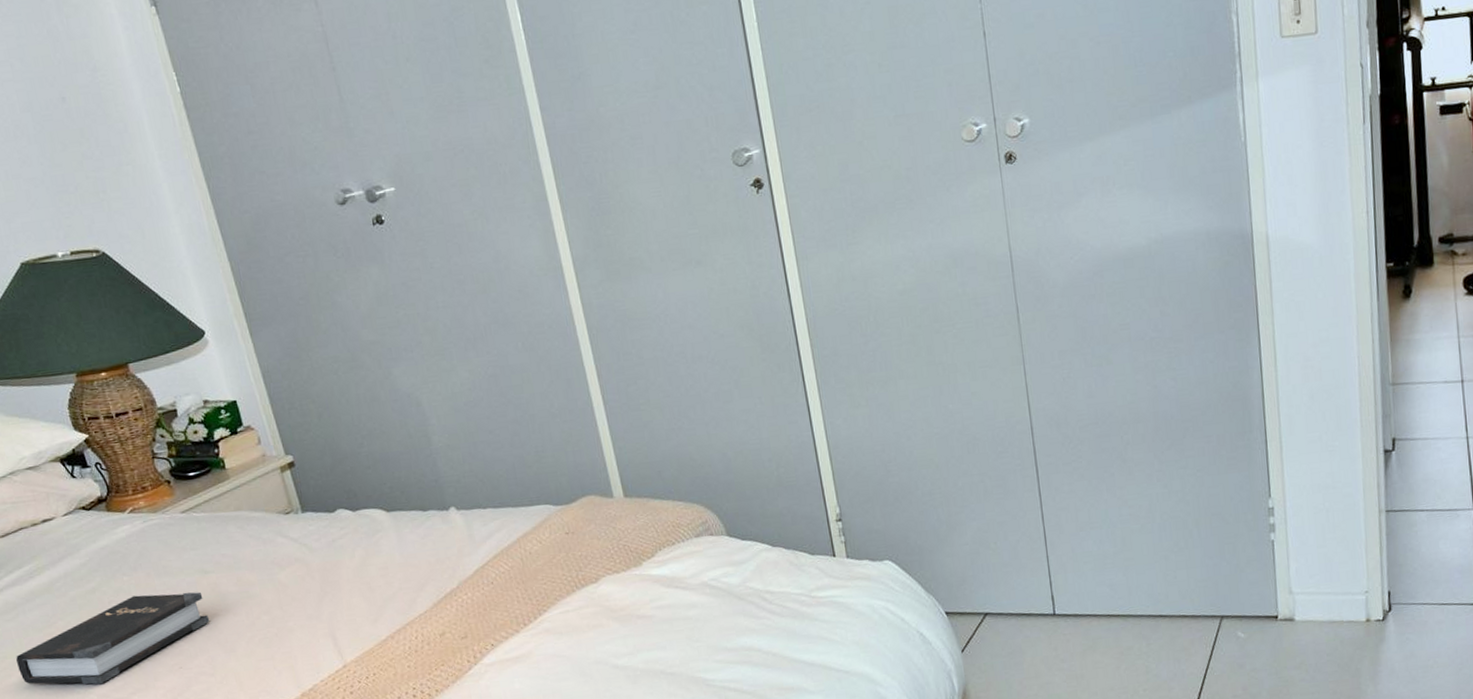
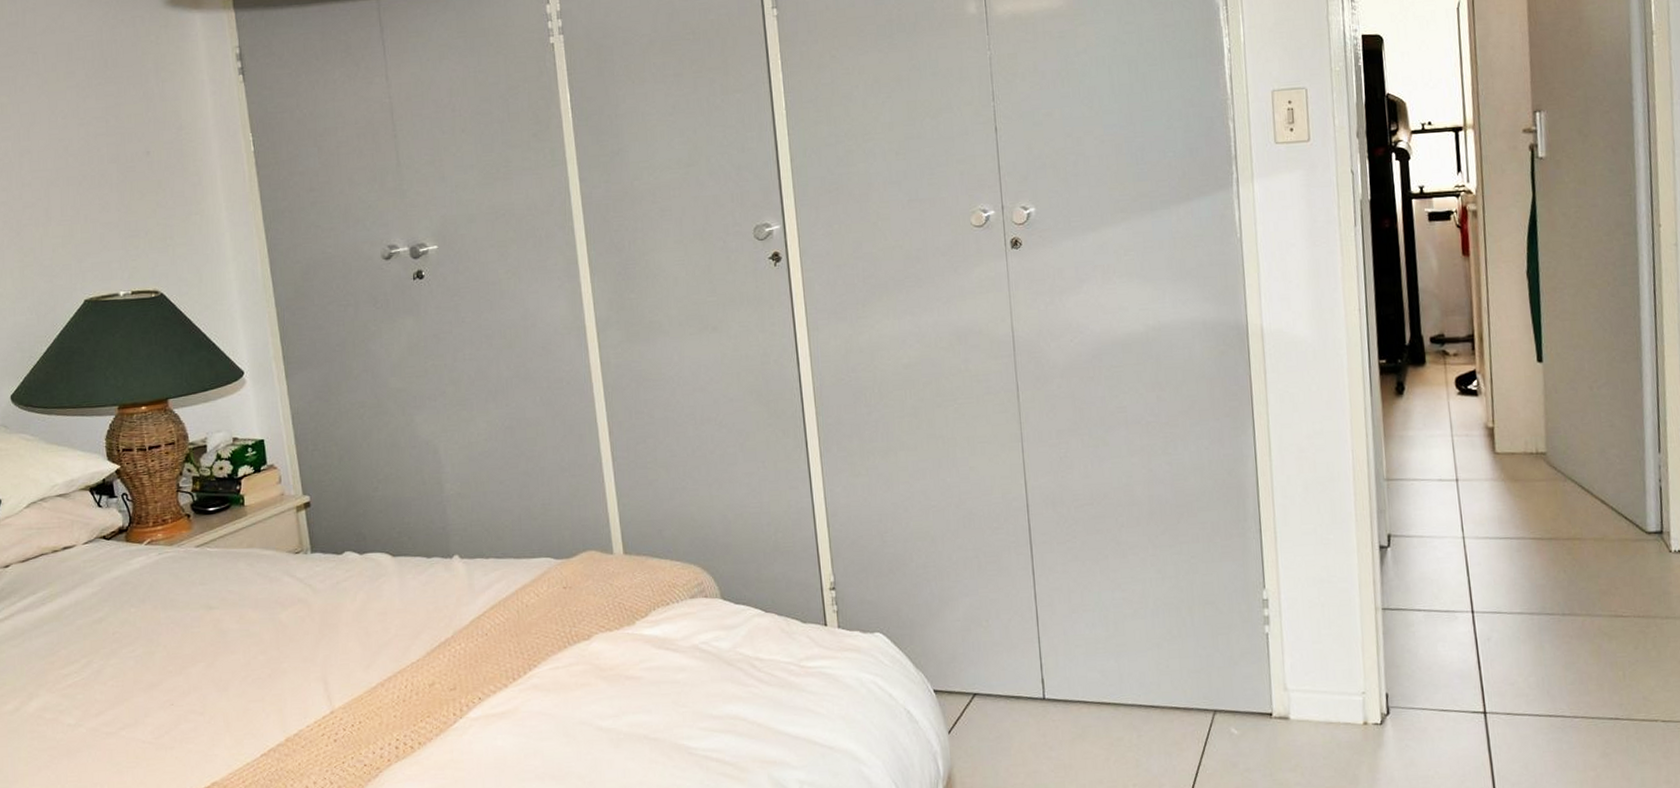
hardback book: present [16,591,210,685] -> none [15,627,208,718]

